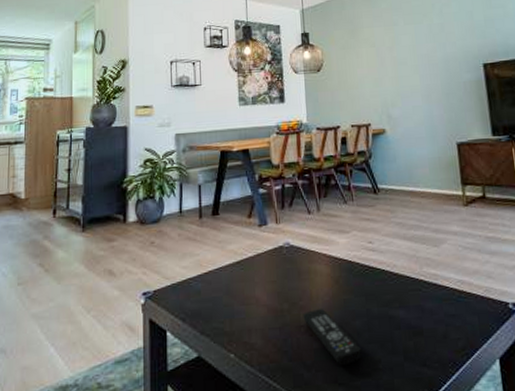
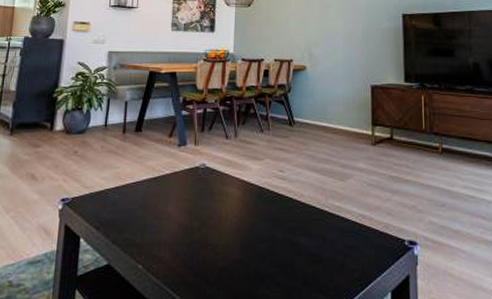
remote control: present [303,309,363,366] -> none [211,230,264,286]

